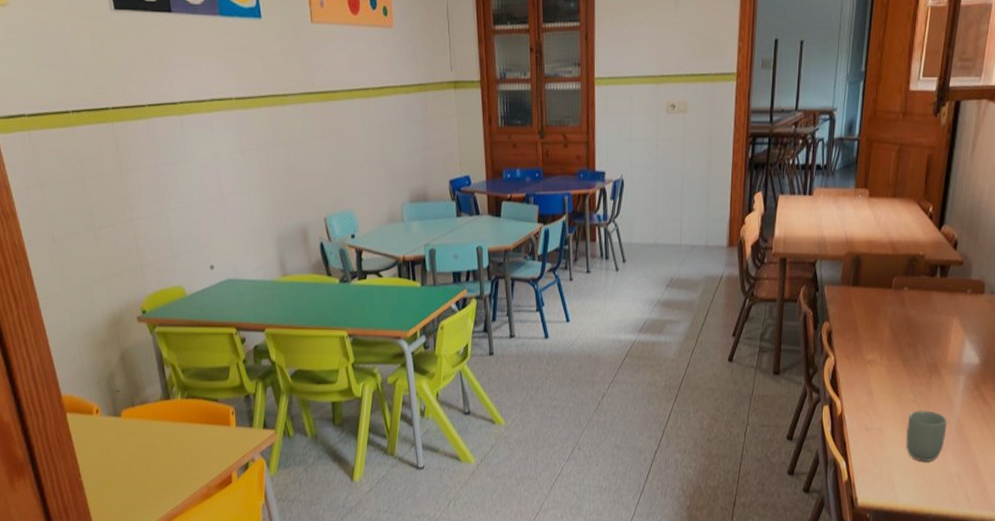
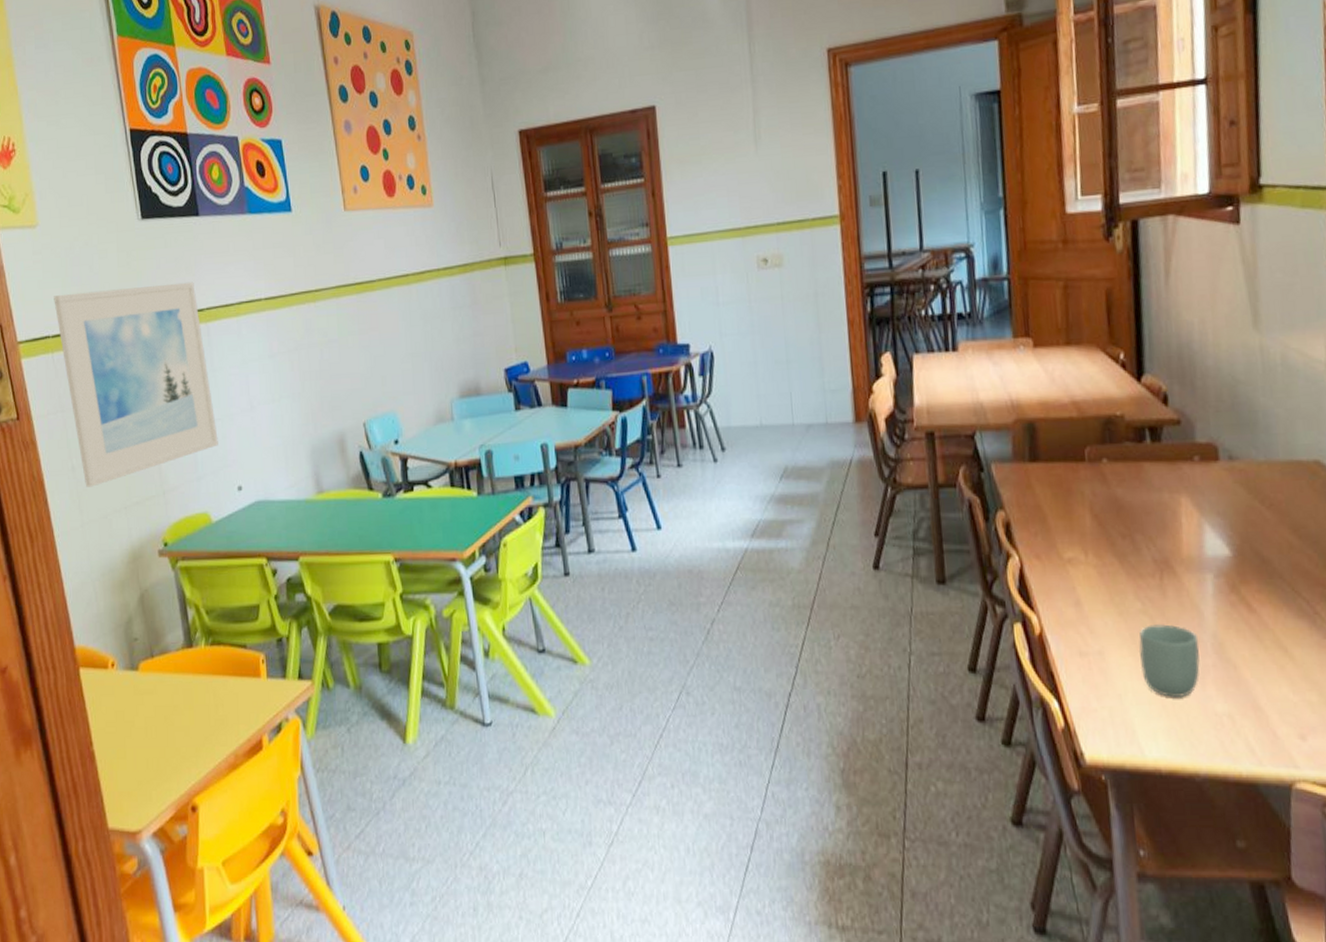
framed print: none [28,75,192,258] -> present [54,281,218,487]

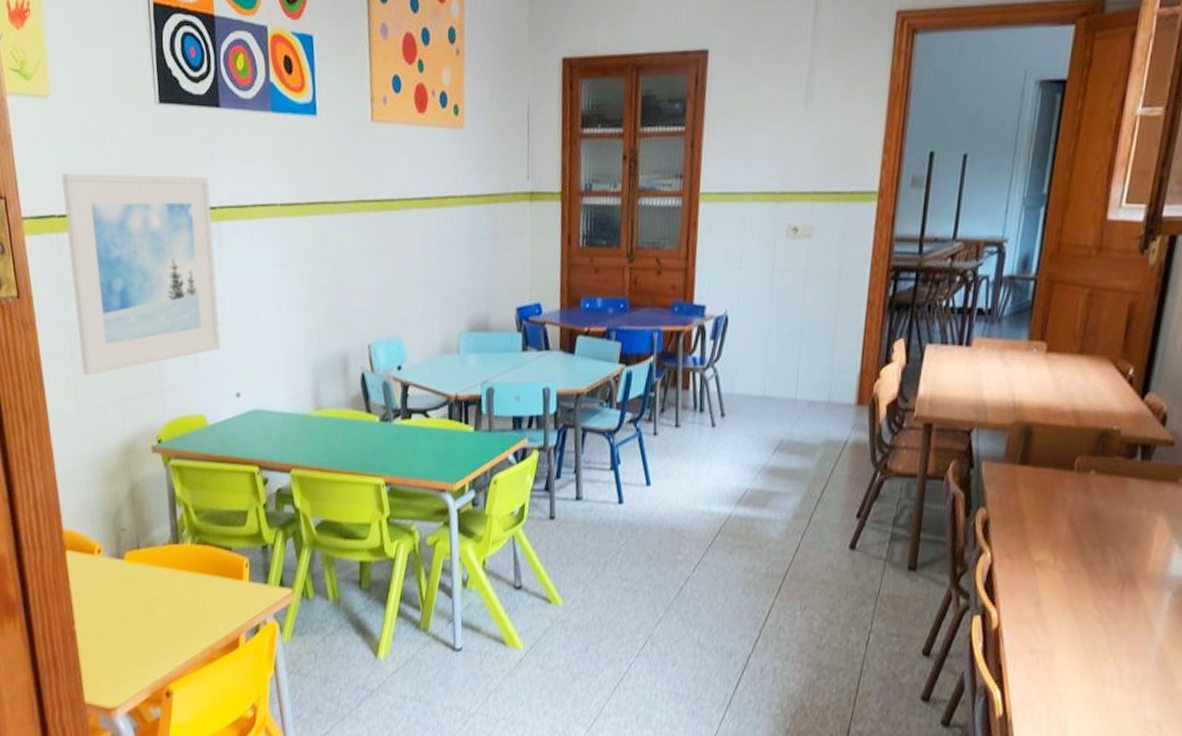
cup: present [1138,624,1200,698] -> none [1085,632,1145,702]

